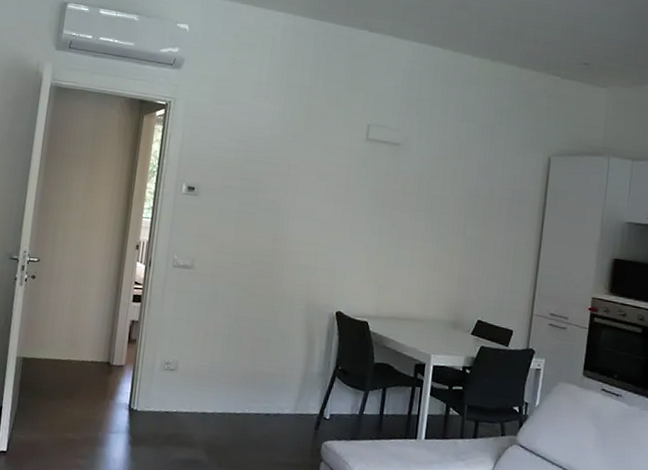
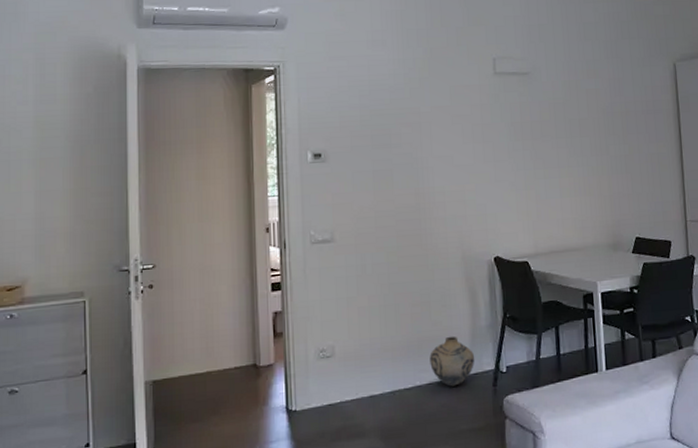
vase: none [260,375,303,421] -> present [429,336,475,387]

